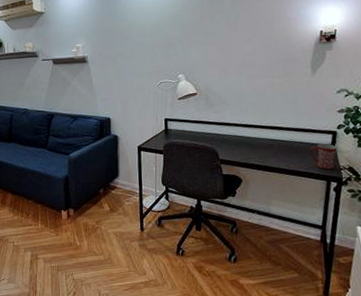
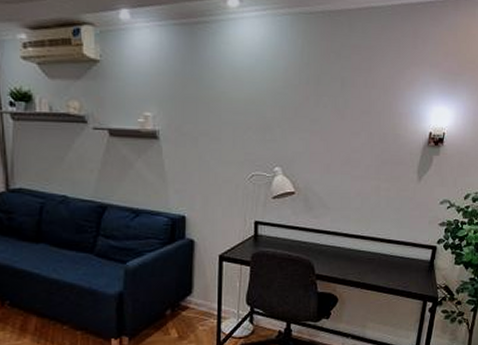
mug: present [309,144,338,170] -> none [409,260,436,288]

